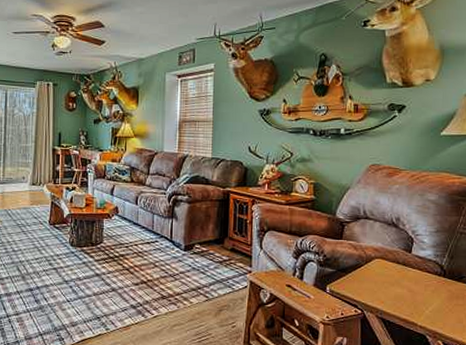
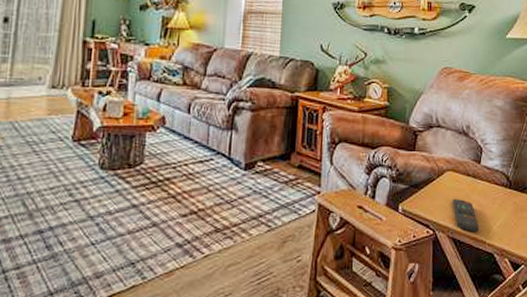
remote control: none [381,284,410,315] -> present [452,199,479,233]

